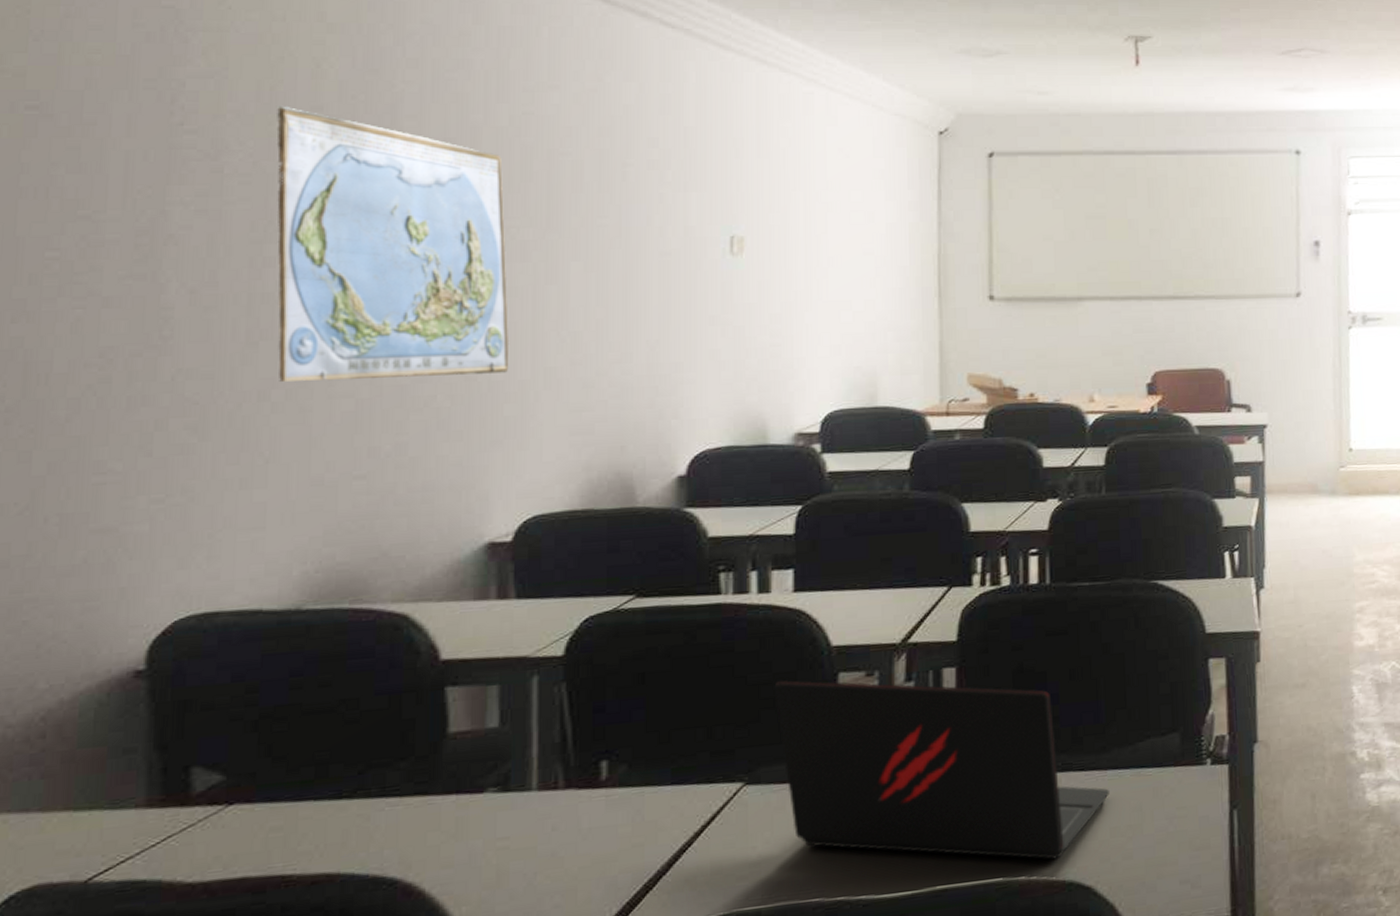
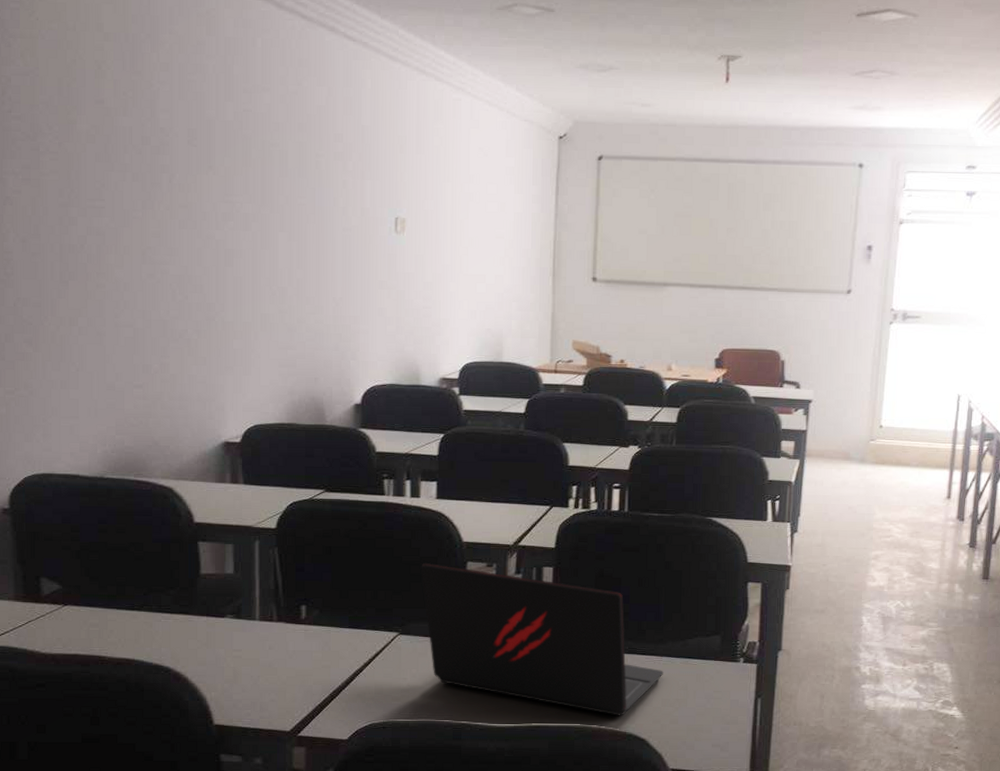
world map: present [276,106,508,382] -> none [73,99,236,316]

